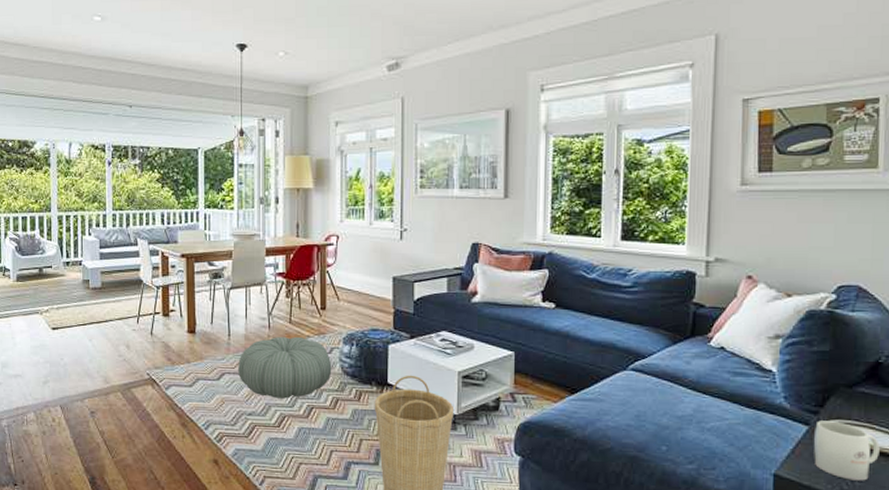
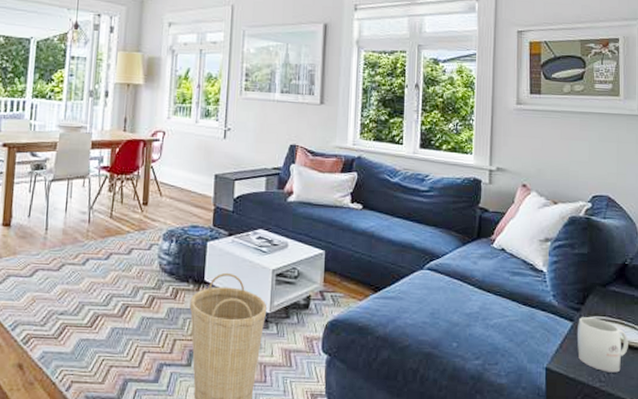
pouf: present [238,337,332,399] -> none [53,232,150,297]

